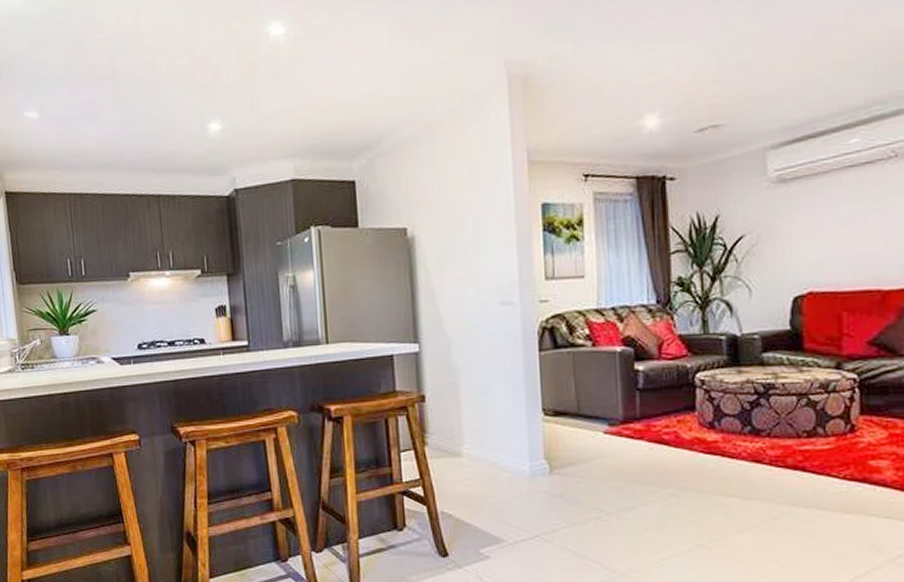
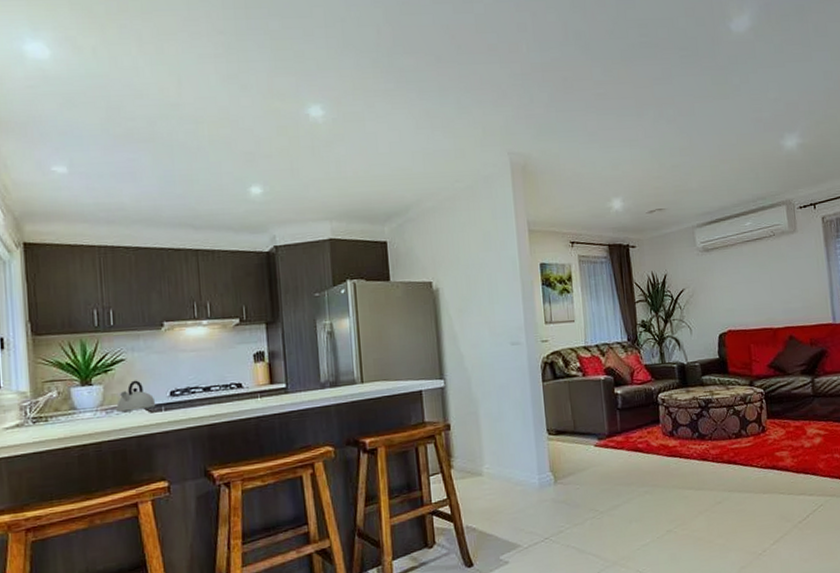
kettle: none [90,331,126,363] -> present [115,380,156,412]

